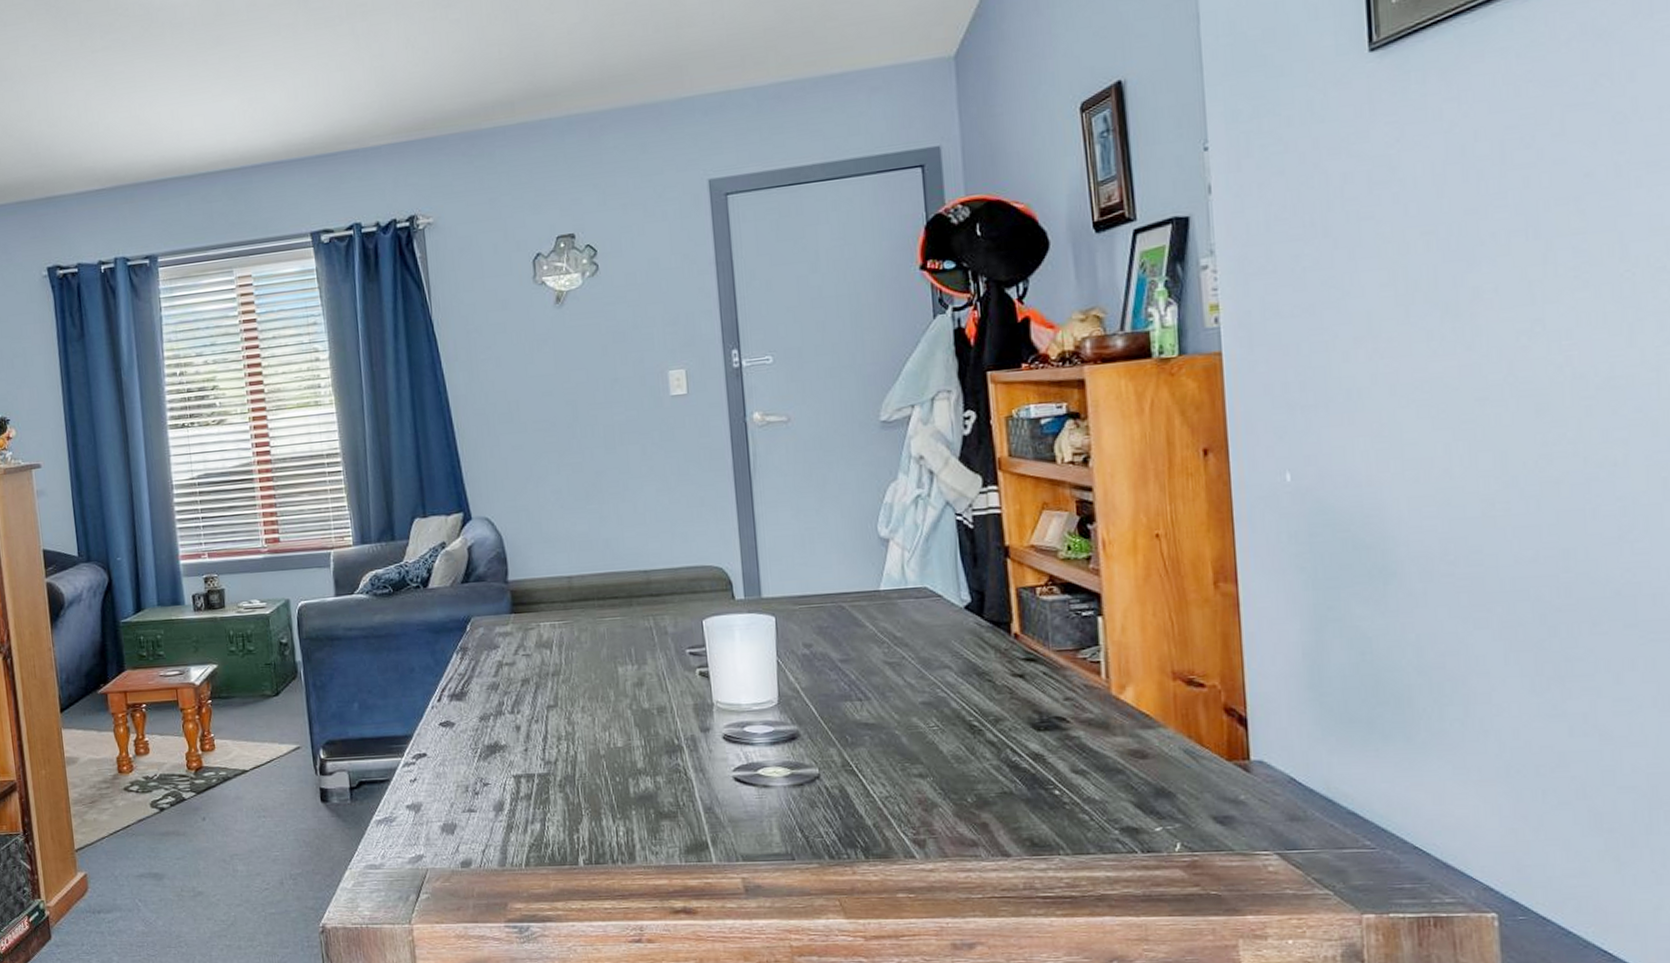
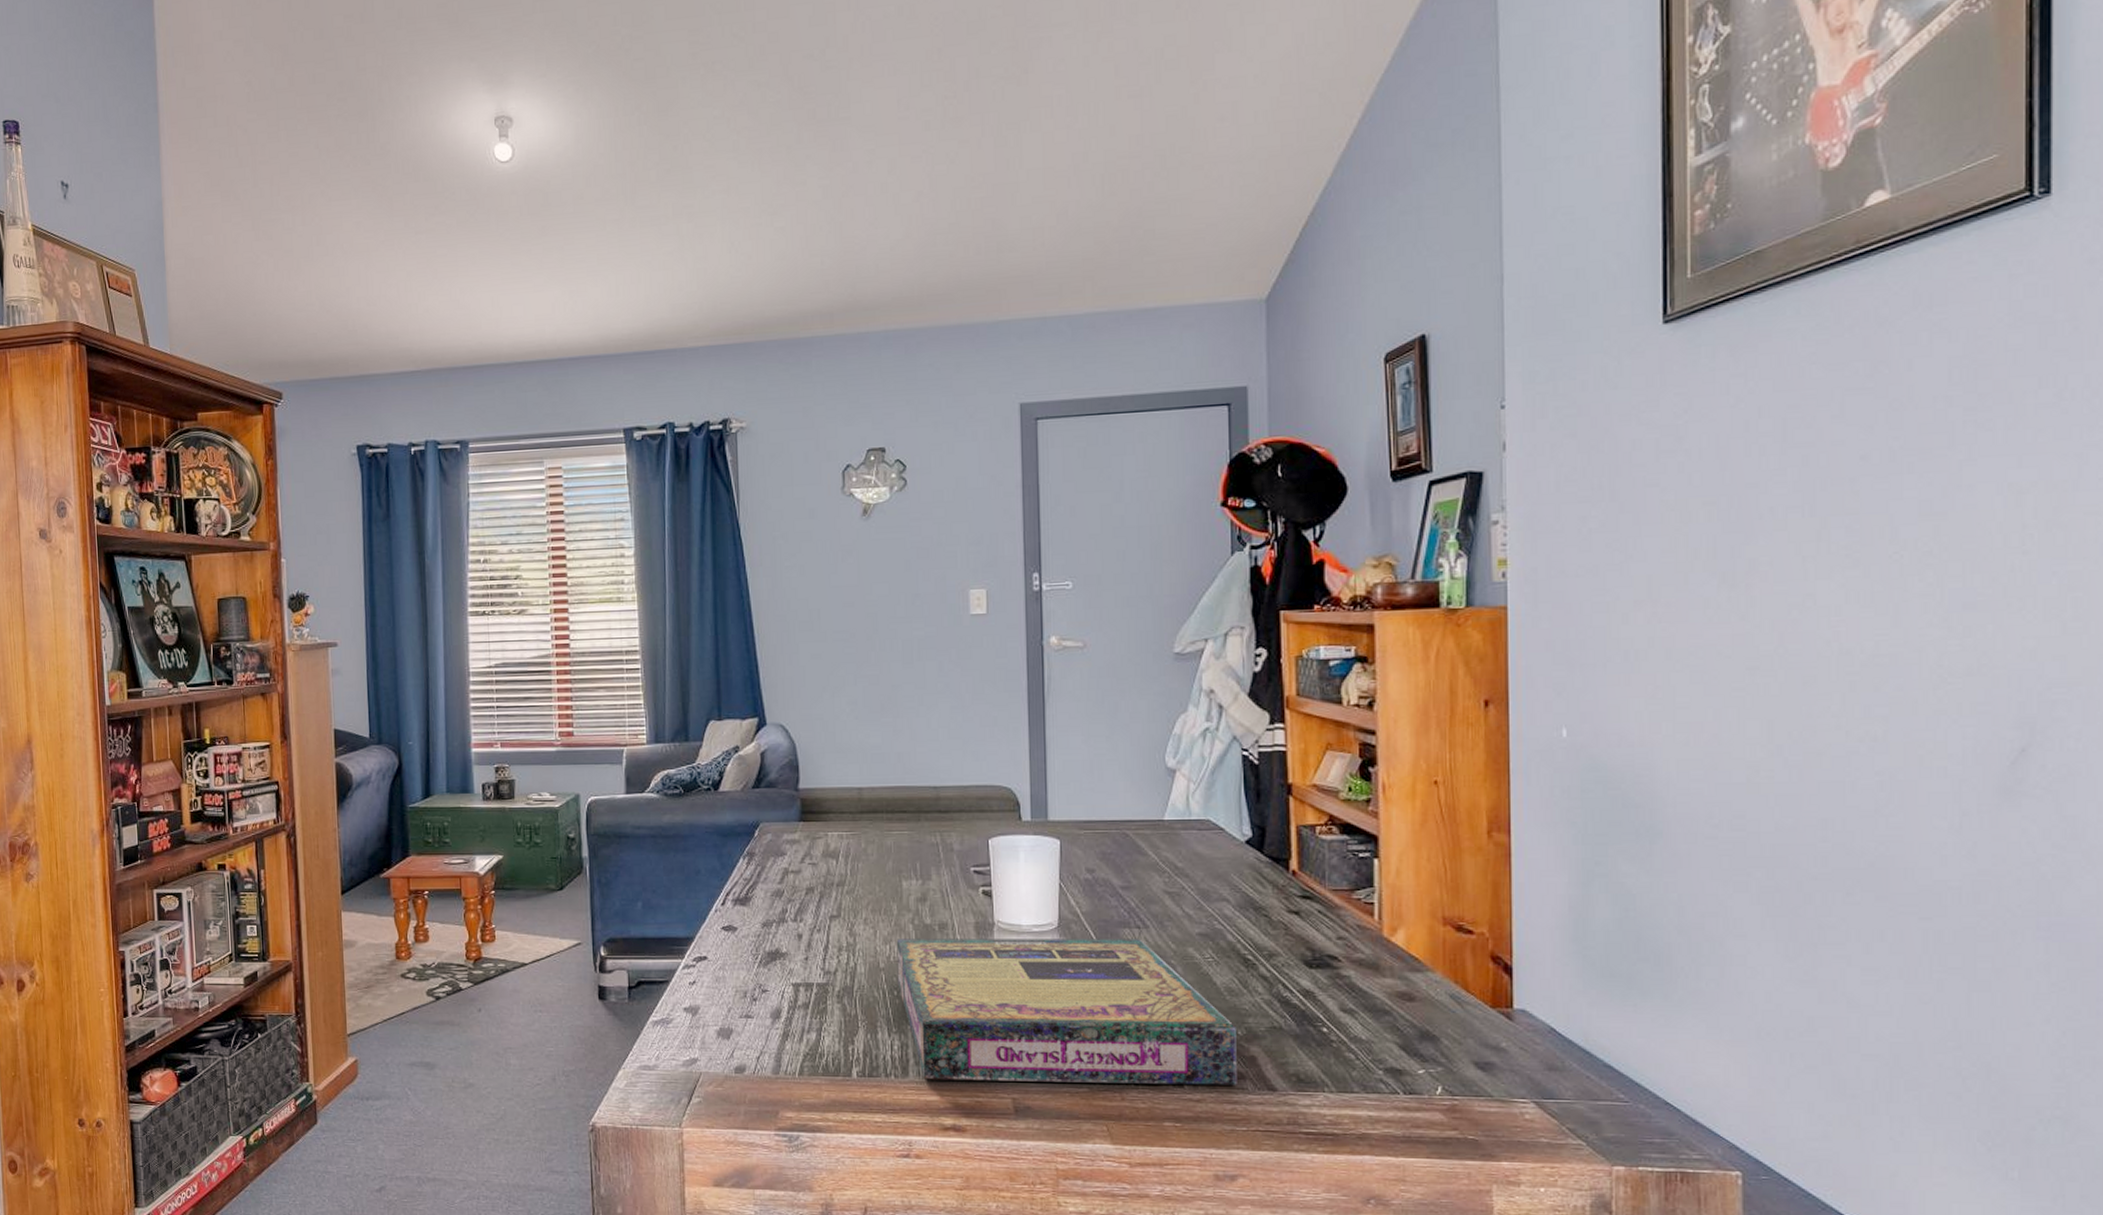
video game box: none [615,711,970,864] -> present [896,939,1237,1085]

